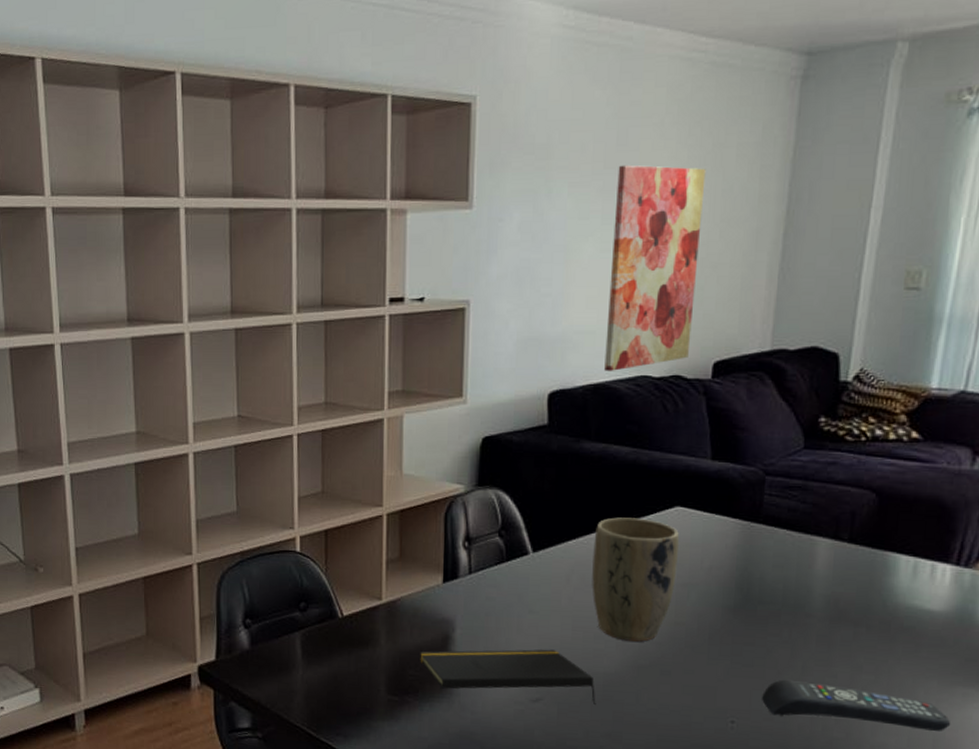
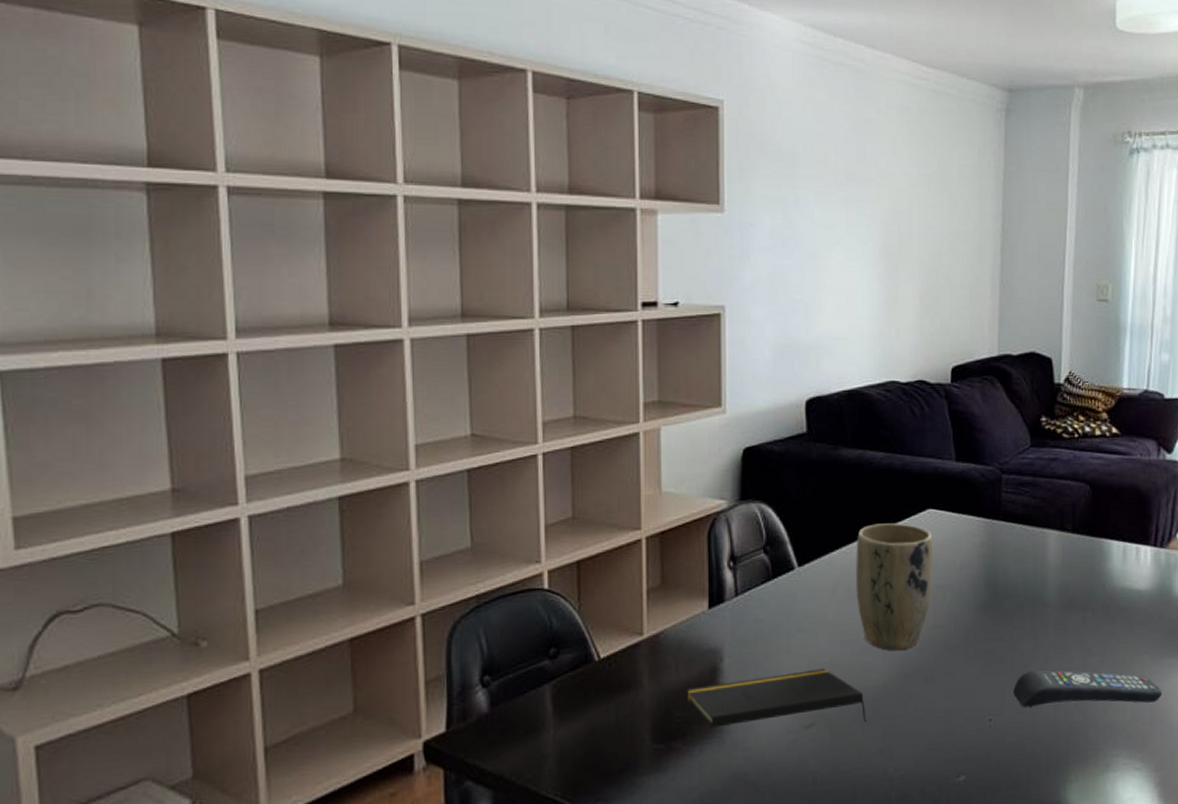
wall art: present [604,165,706,371] -> none [856,178,934,377]

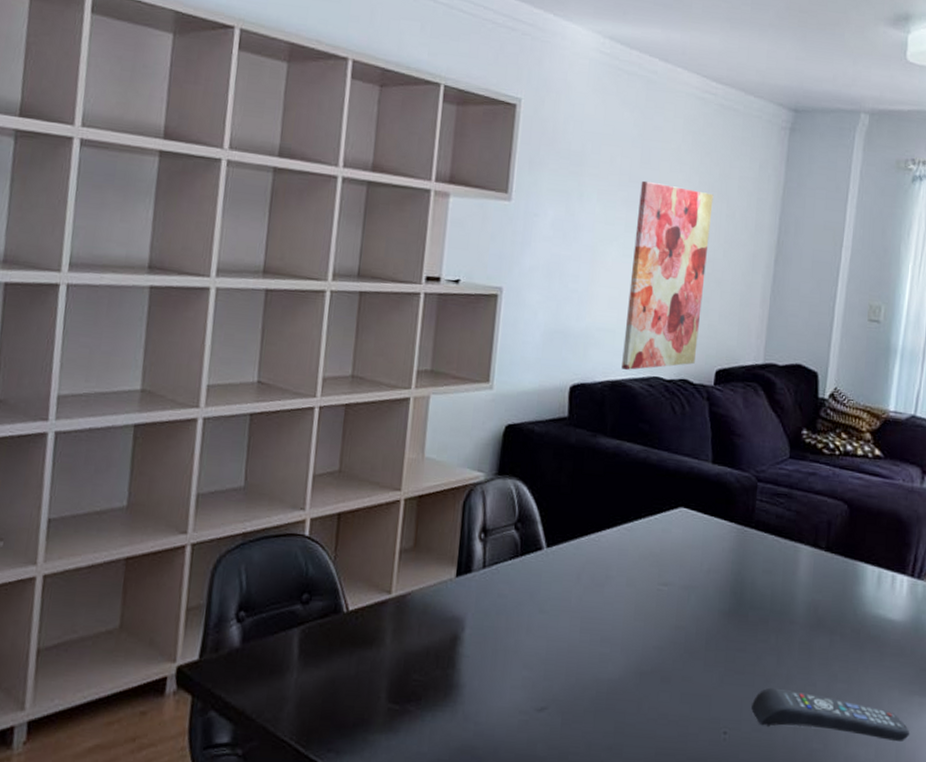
notepad: present [687,668,867,728] -> none [425,652,599,714]
wall art: none [856,178,934,377] -> present [621,180,714,370]
plant pot: present [856,523,934,650] -> none [600,515,683,646]

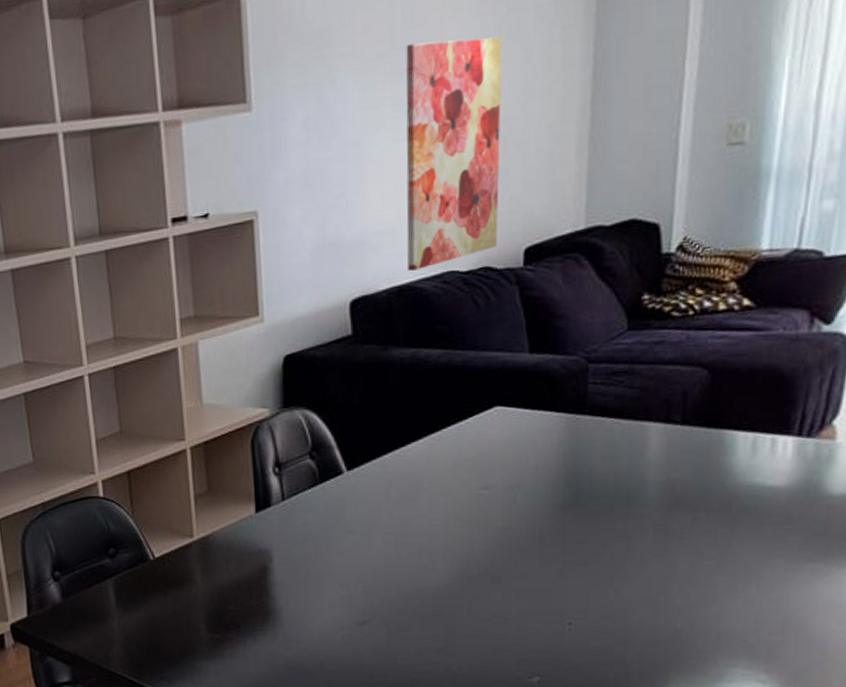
remote control: present [751,687,910,743] -> none [600,574,801,613]

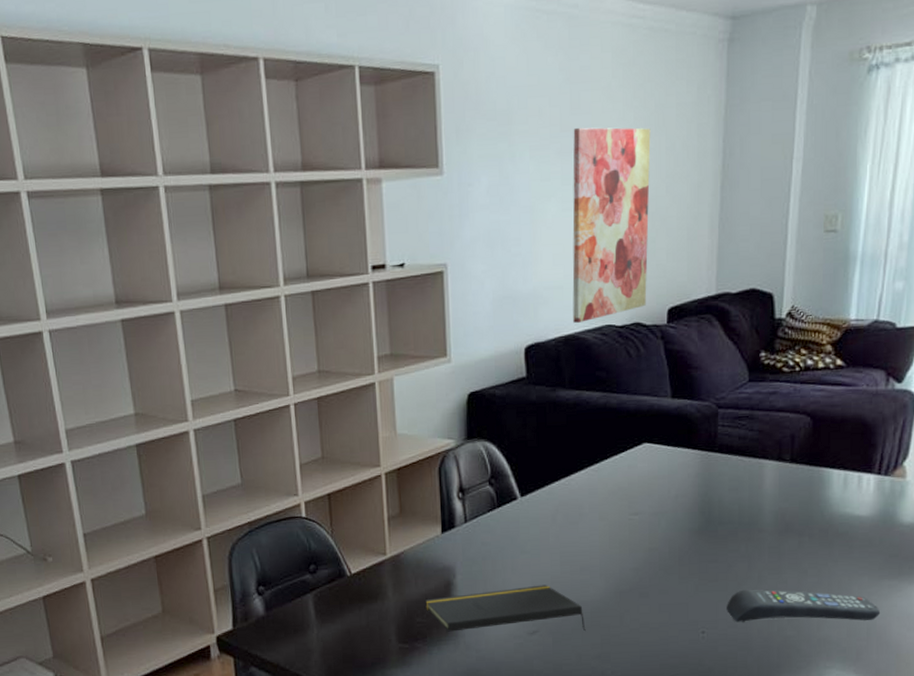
notepad: none [238,569,426,621] -> present [425,584,586,632]
remote control: none [600,574,801,613] -> present [727,589,881,622]

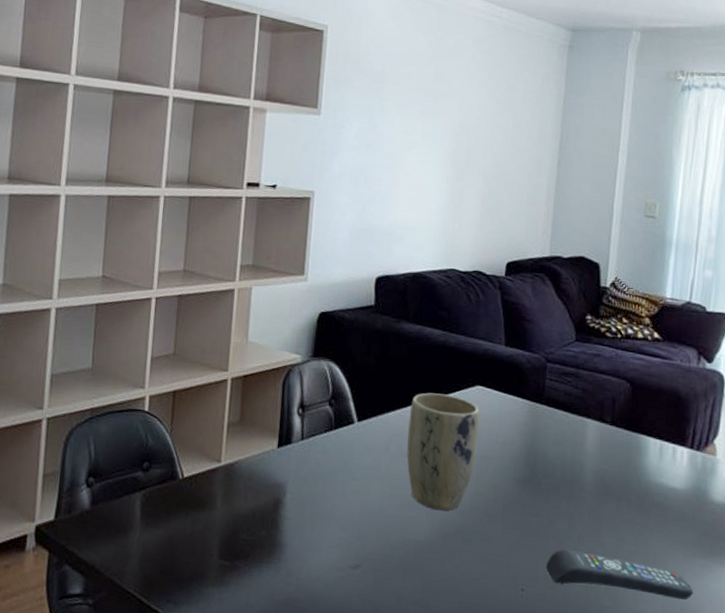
notepad: present [425,584,586,632] -> none [252,515,408,571]
wall art: present [572,127,651,323] -> none [421,95,501,263]
plant pot: none [574,457,649,570] -> present [407,392,480,511]

